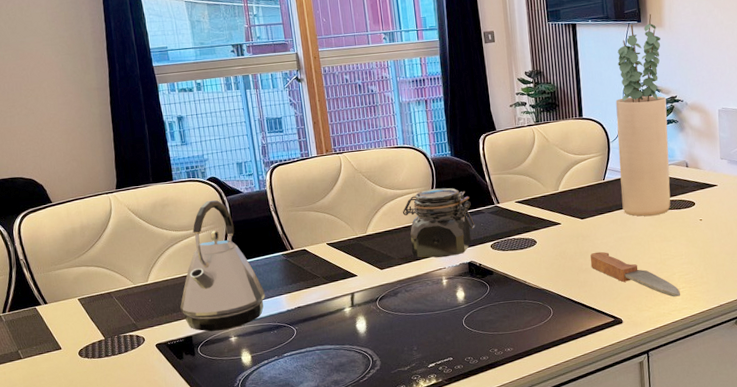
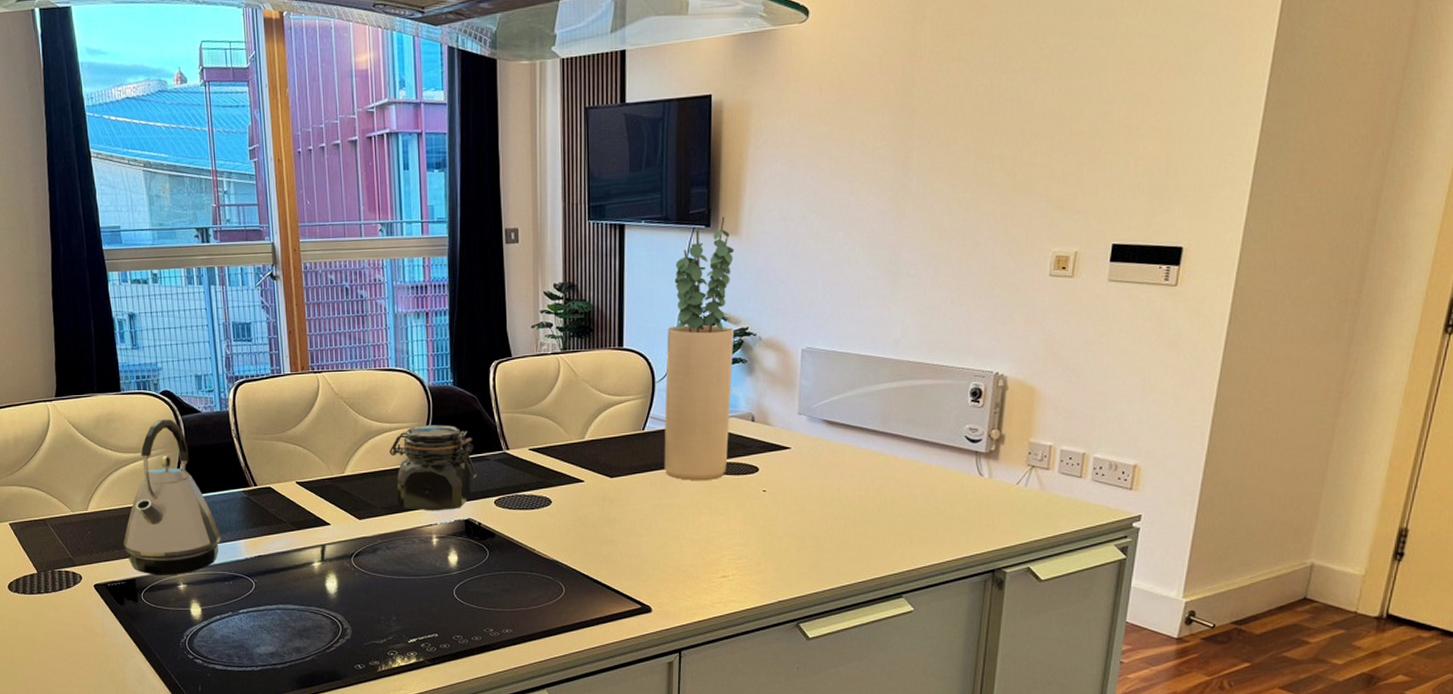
kitchen knife: present [590,251,681,297] -> none [617,520,729,586]

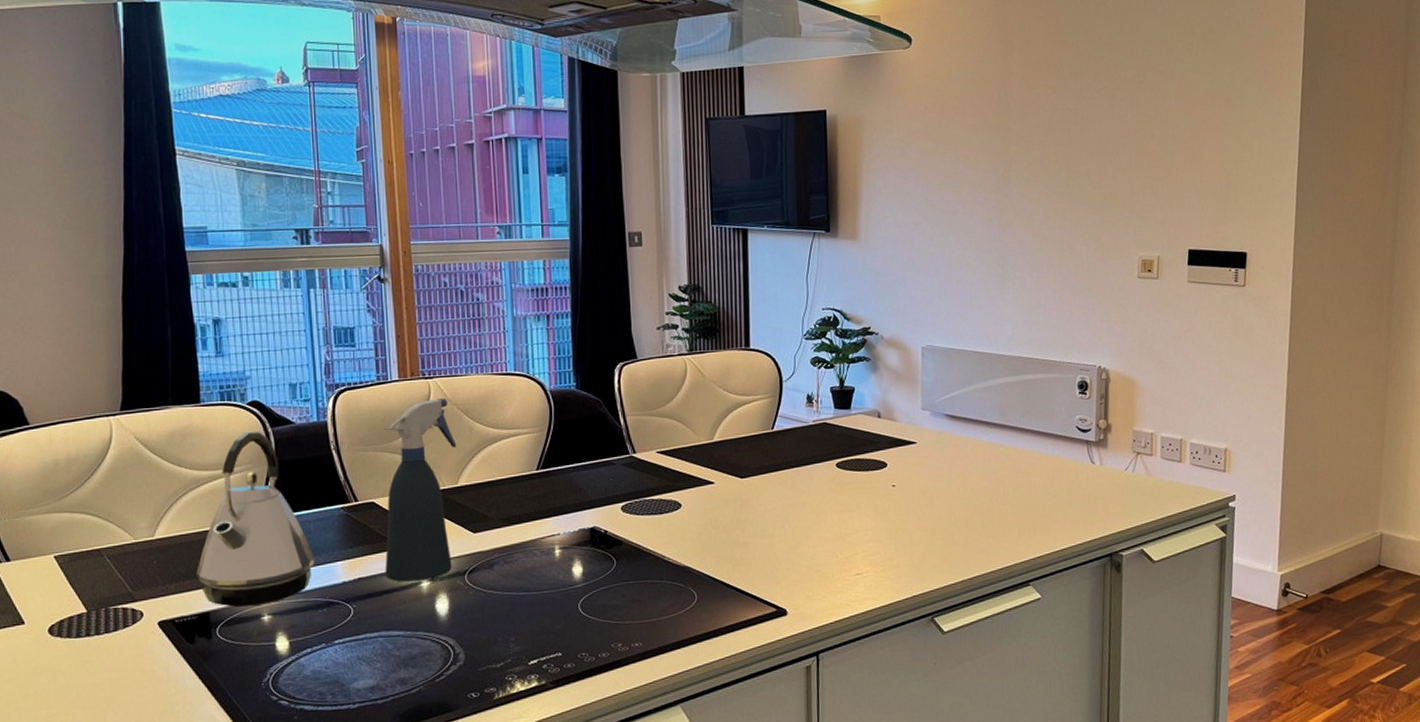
spray bottle: none [278,391,344,561] -> present [383,397,457,582]
jar: present [389,425,477,511] -> none [507,429,603,521]
vase: present [664,216,735,480] -> none [792,222,858,478]

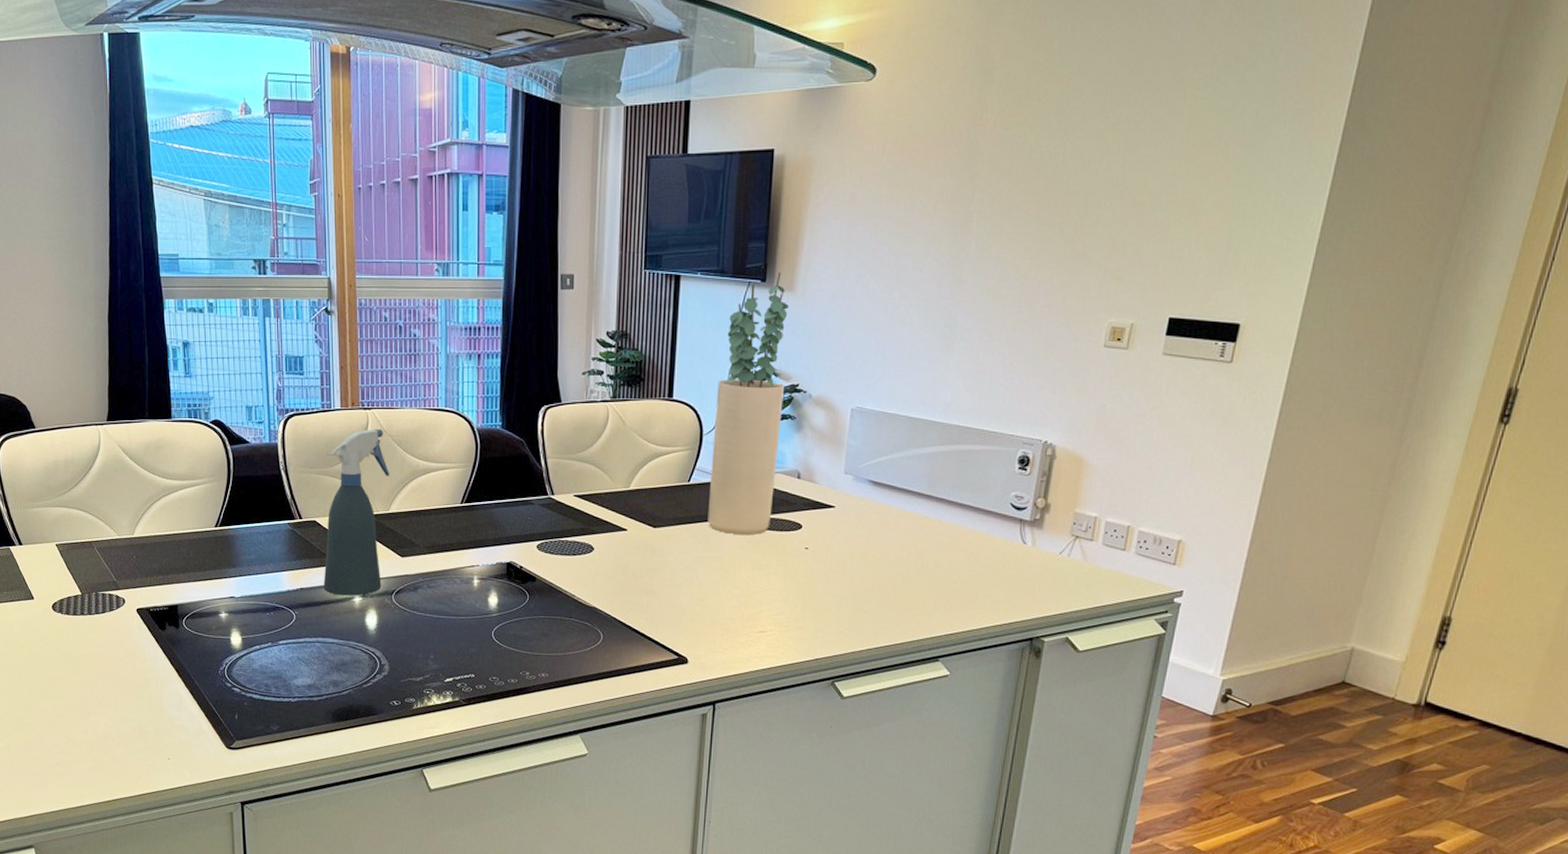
kettle: present [196,432,315,607] -> none [167,448,264,603]
vase: none [792,222,858,478] -> present [708,271,788,534]

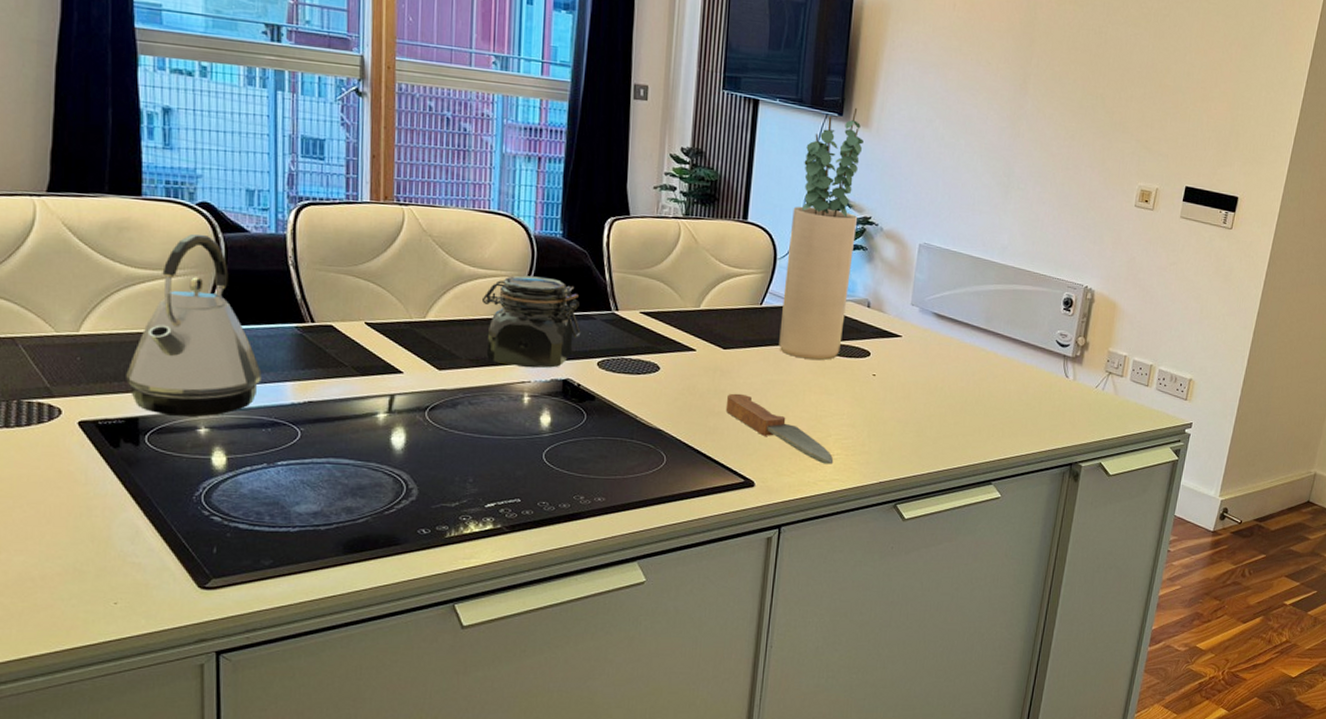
kettle: none [167,448,264,603] -> present [126,234,262,417]
spray bottle: present [323,428,390,596] -> none [338,226,429,412]
jar: none [434,466,521,553] -> present [481,275,581,368]
kitchen knife: none [657,571,767,641] -> present [725,393,834,465]

